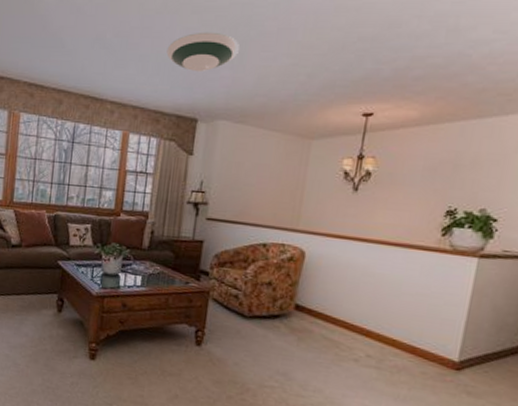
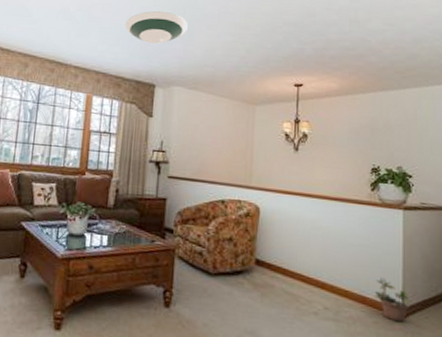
potted plant: none [426,328,470,375] -> present [374,277,411,323]

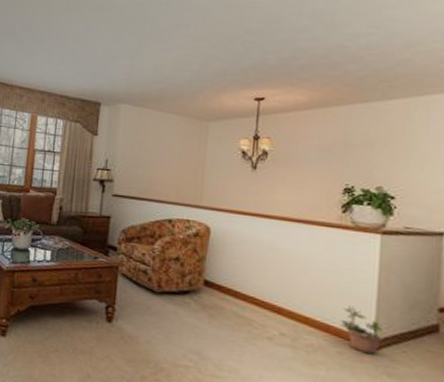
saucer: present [125,10,188,45] -> none [70,27,136,62]

